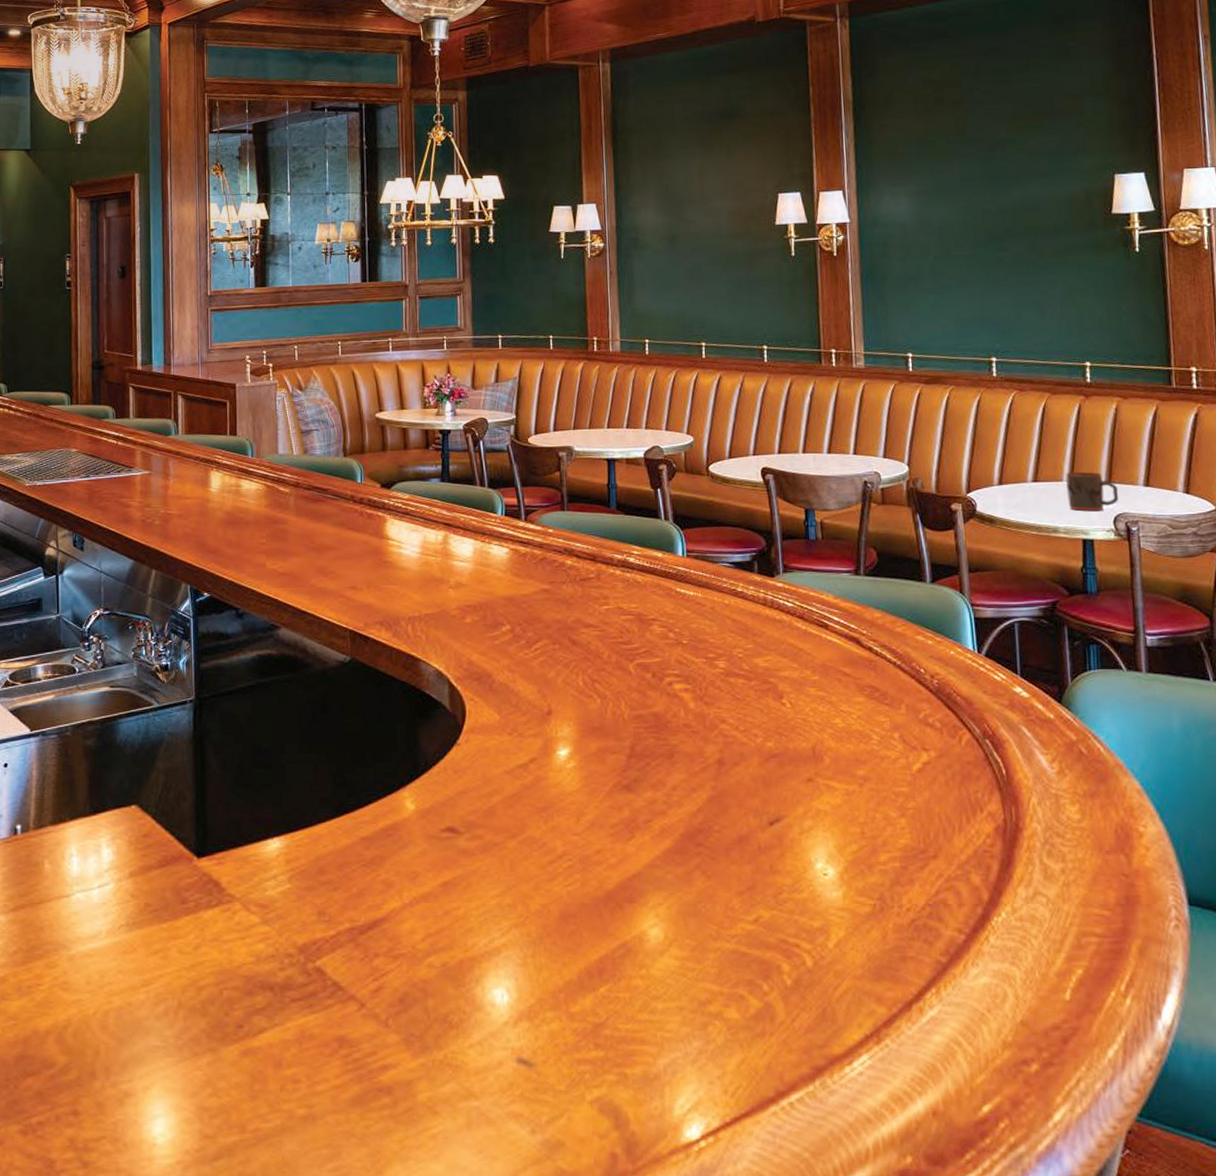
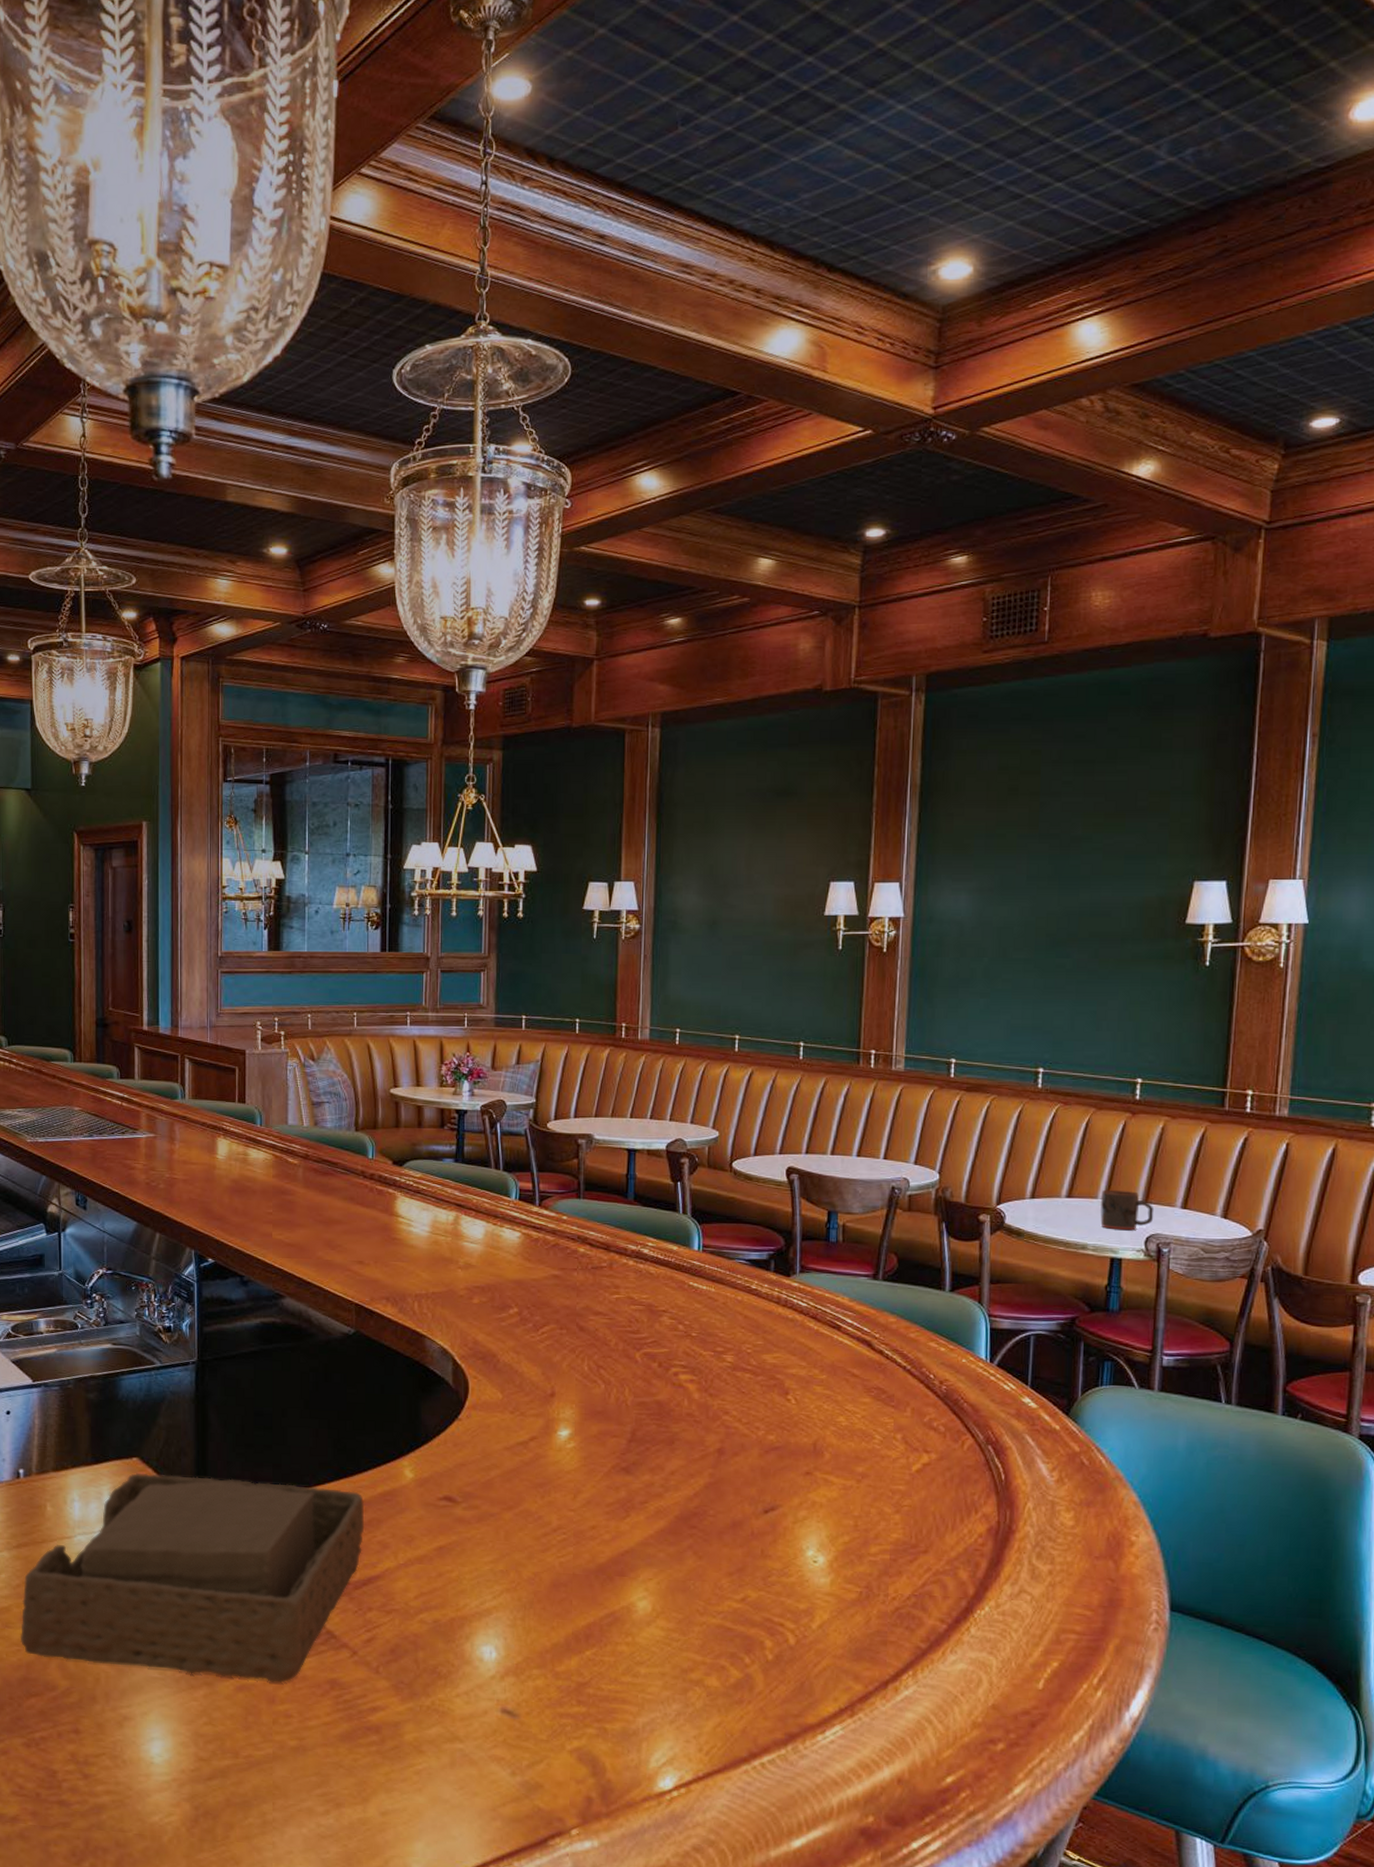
napkin holder: none [16,821,368,1044] -> present [20,1472,365,1682]

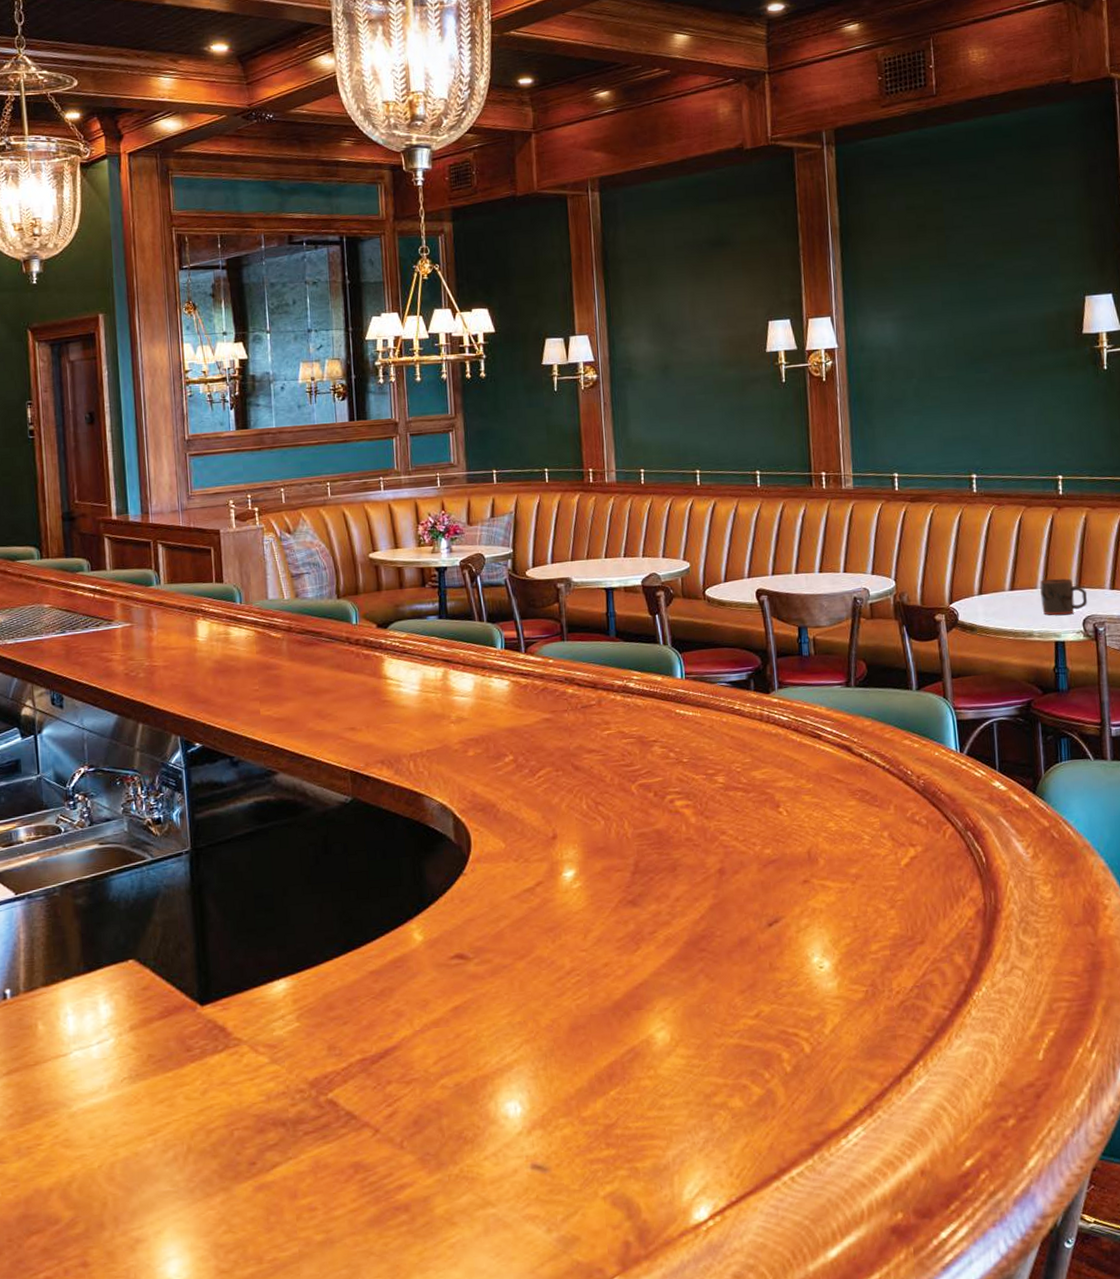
napkin holder: present [20,1472,365,1682] -> none [16,962,377,1190]

